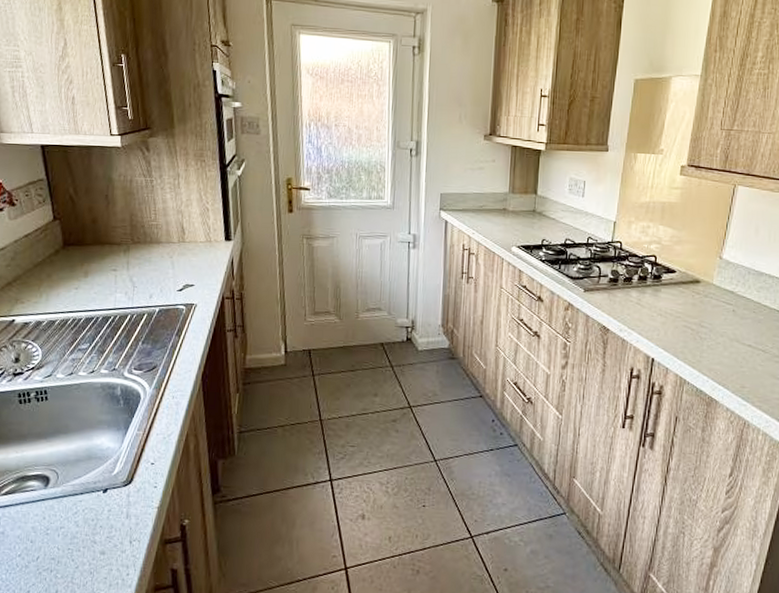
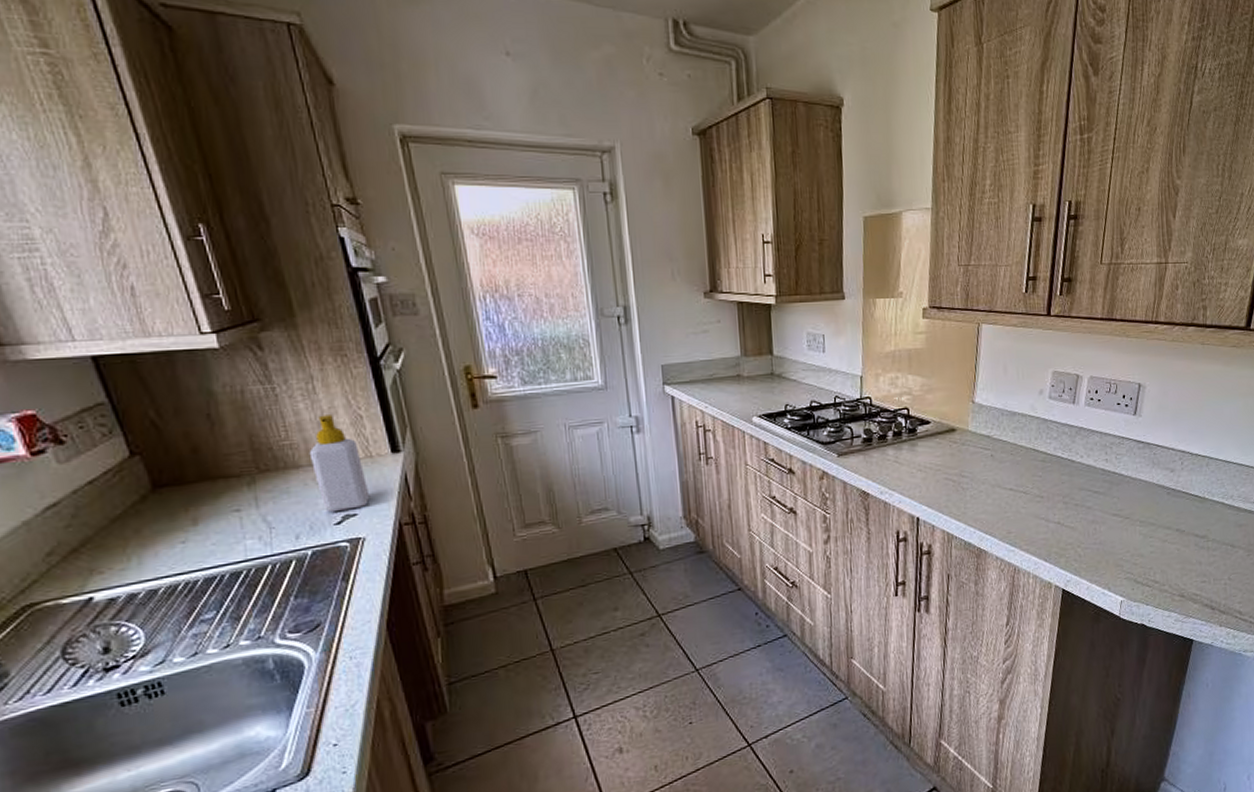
soap bottle: none [168,205,205,281] -> present [309,415,370,513]

